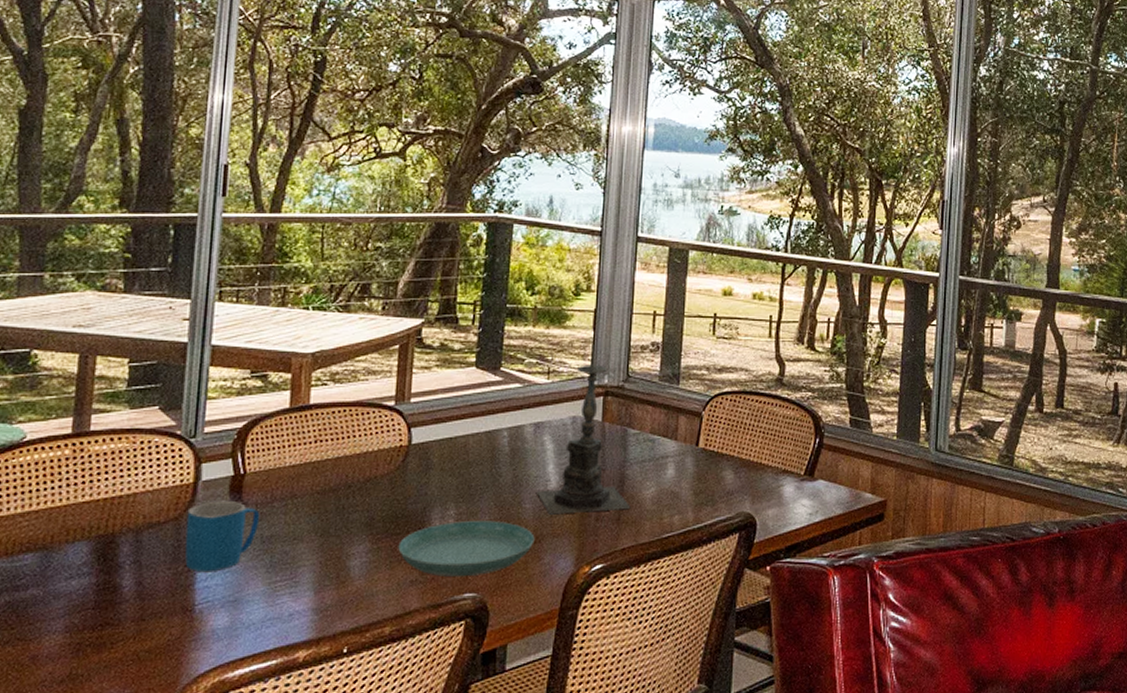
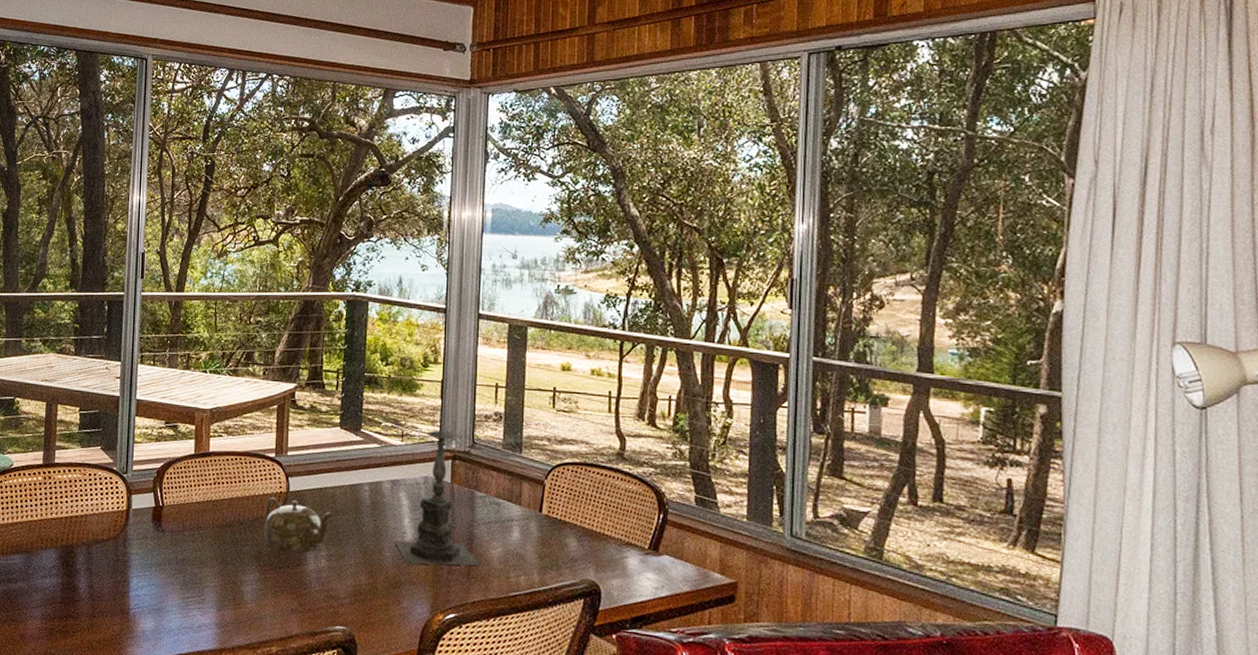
mug: present [184,500,260,573] -> none [121,526,175,584]
teapot: none [377,453,464,515] -> present [264,497,333,553]
saucer: present [398,520,535,577] -> none [281,561,394,612]

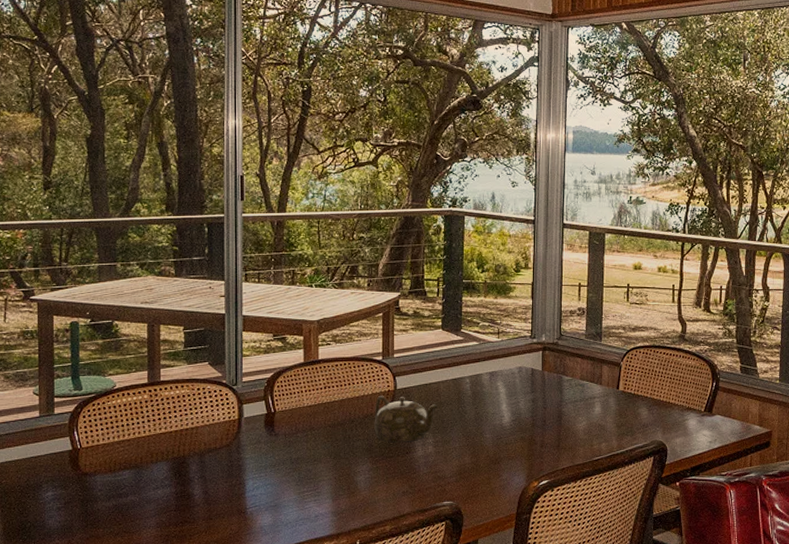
candle holder: present [395,413,479,566] -> none [494,311,567,443]

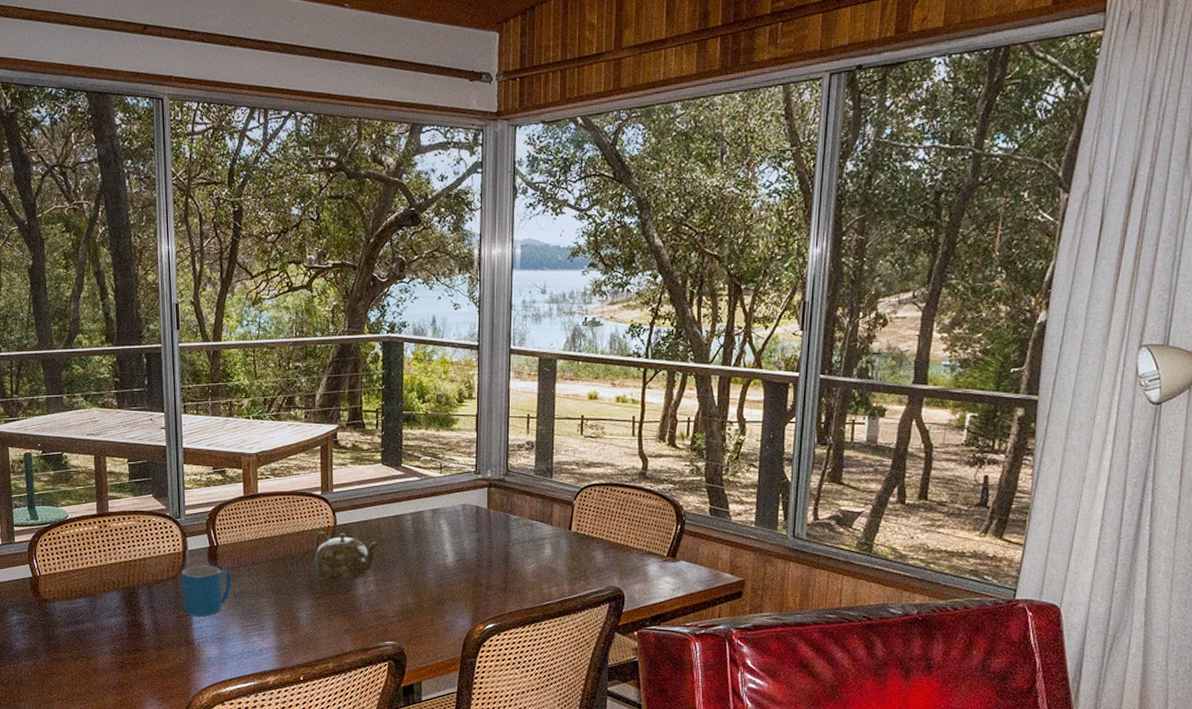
mug: none [235,432,289,485] -> present [181,565,232,617]

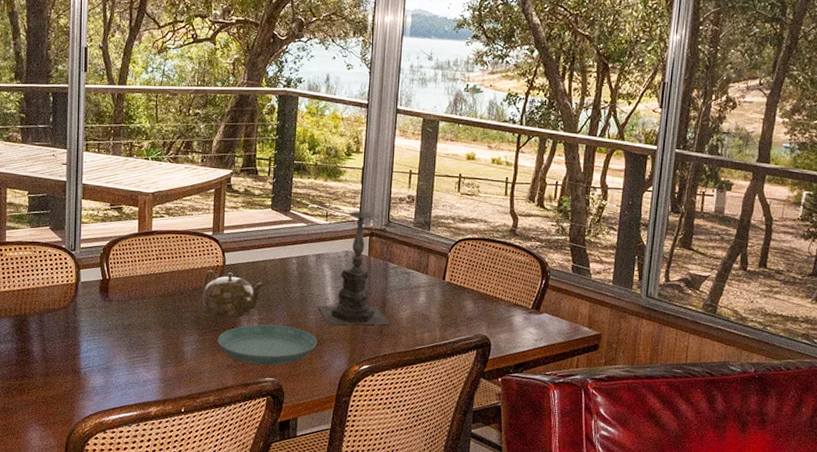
mug: present [181,565,232,617] -> none [72,297,121,347]
saucer: none [333,586,438,628] -> present [218,324,317,365]
candle holder: none [437,445,515,583] -> present [318,196,391,325]

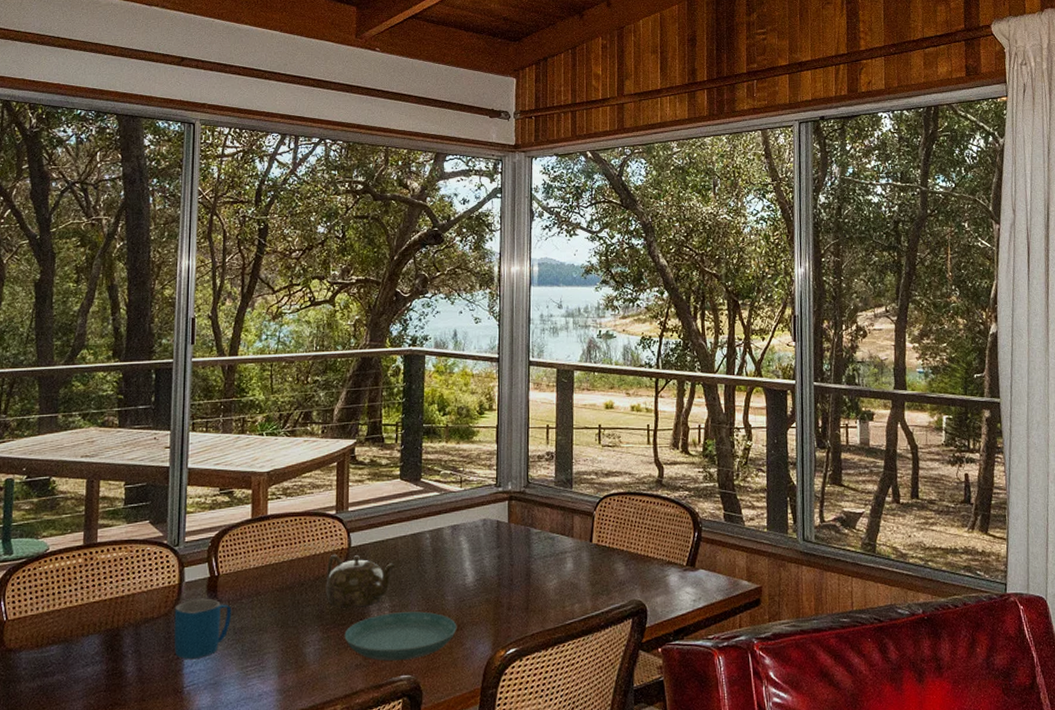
mug: none [72,297,121,347] -> present [174,598,232,660]
candle holder: present [318,196,391,325] -> none [457,457,537,605]

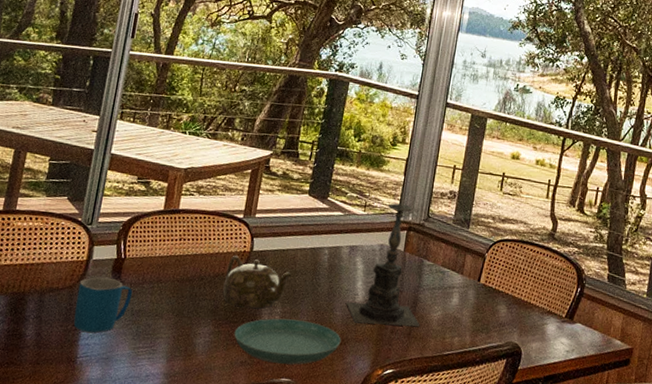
candle holder: none [457,457,537,605] -> present [346,188,420,327]

